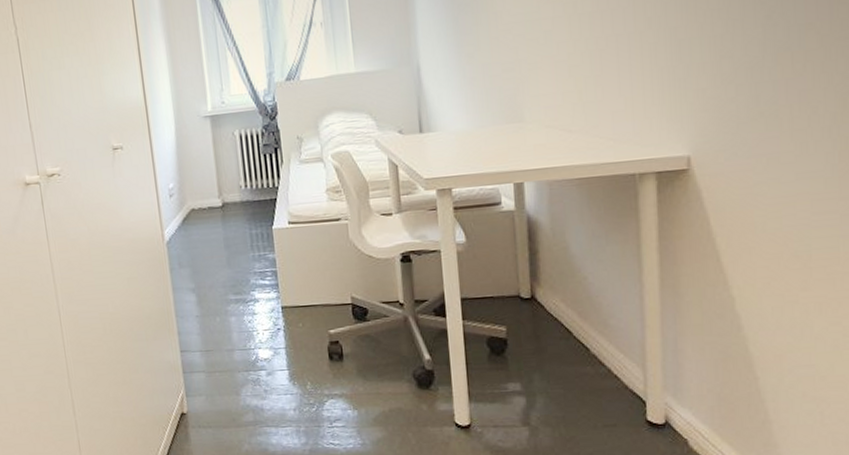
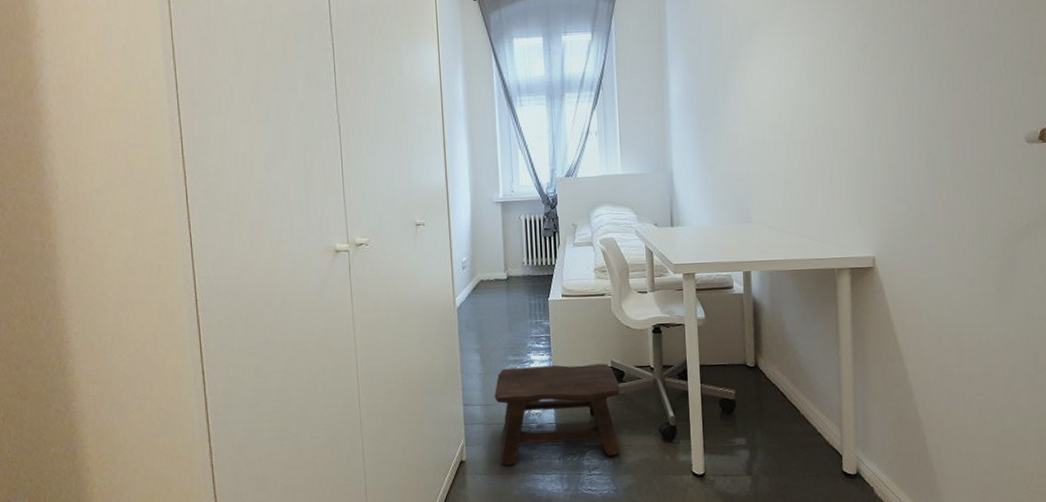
stool: none [215,299,365,417] -> present [494,363,621,465]

